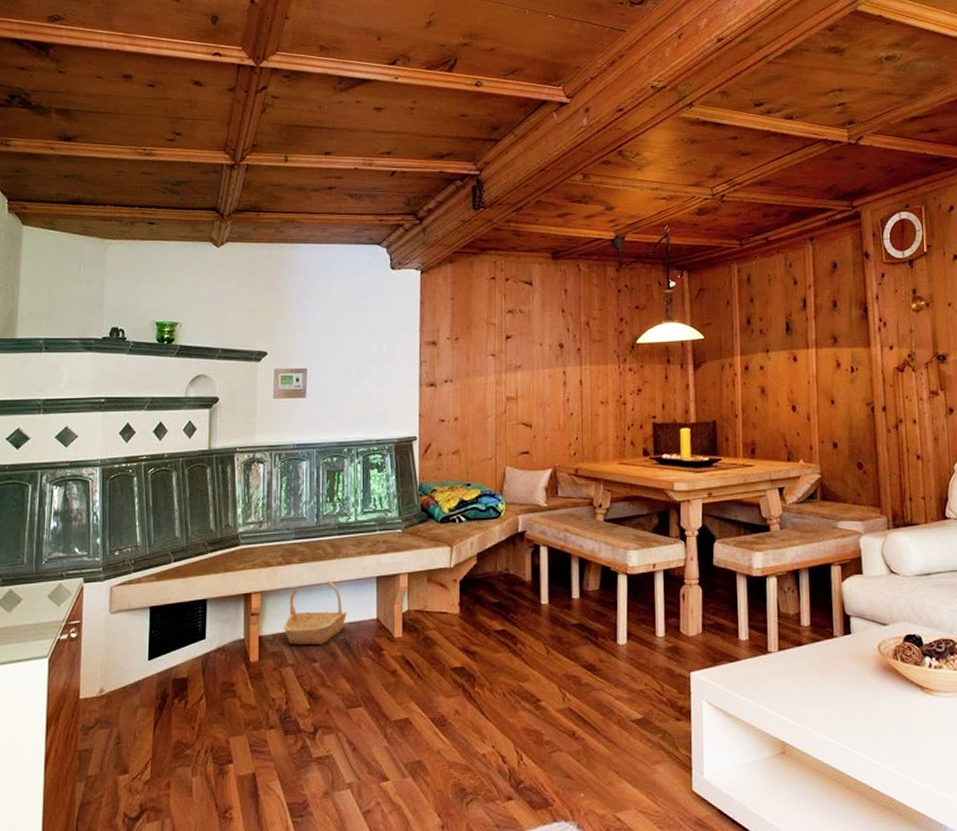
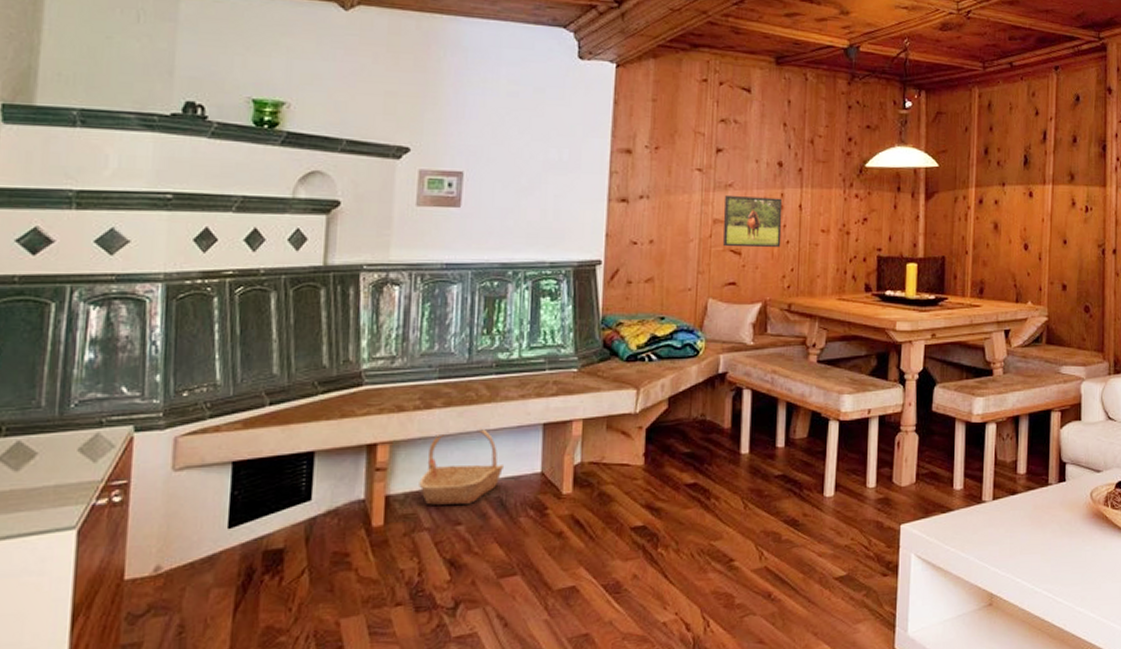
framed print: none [516,375,566,421] -> present [723,194,783,248]

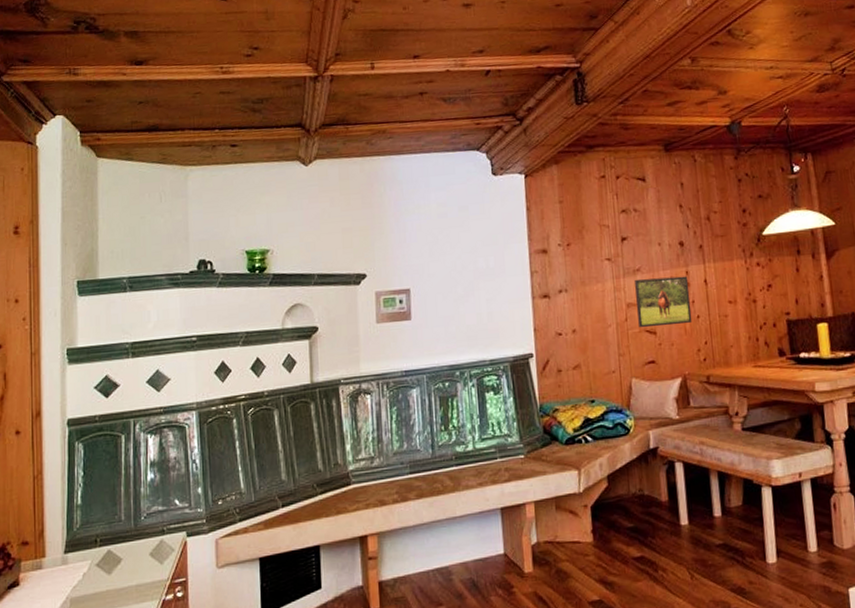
basket: present [419,428,503,505] -> none [404,515,472,589]

